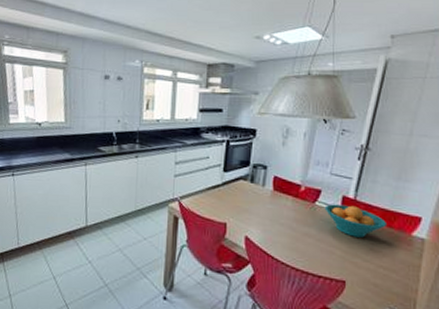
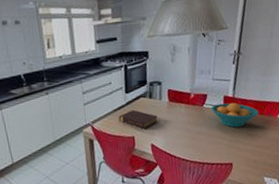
book: none [211,192,257,216] -> present [118,110,158,129]

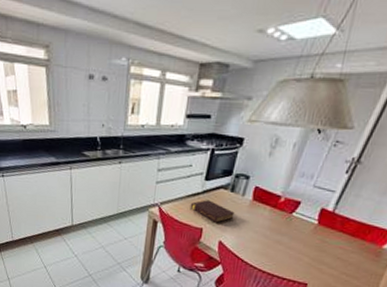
fruit bowl: present [211,102,259,128] -> none [300,215,360,248]

